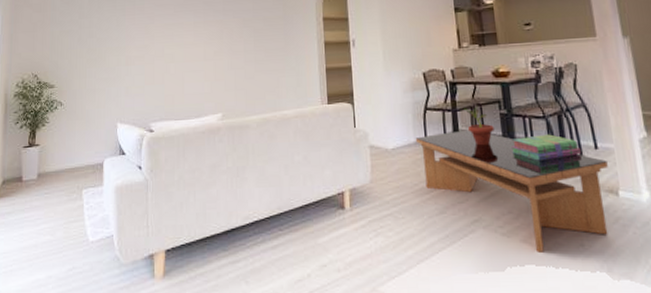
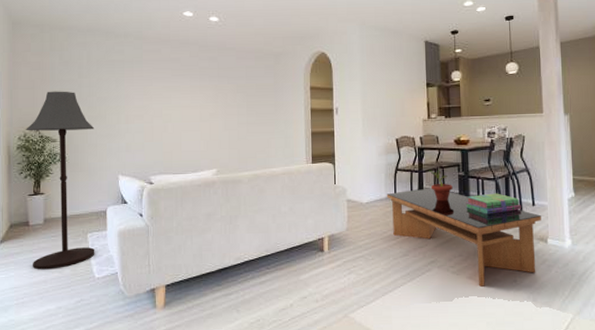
floor lamp: none [24,33,94,232] -> present [26,91,95,270]

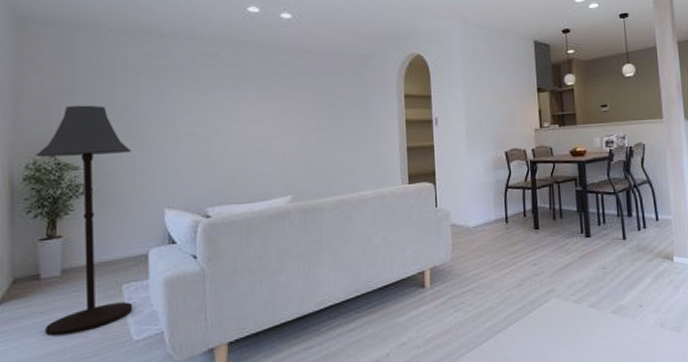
coffee table: present [386,188,541,287] -> none [496,206,666,315]
potted plant: present [429,168,453,202] -> none [543,183,570,221]
stack of books: present [466,193,521,214] -> none [585,208,644,233]

